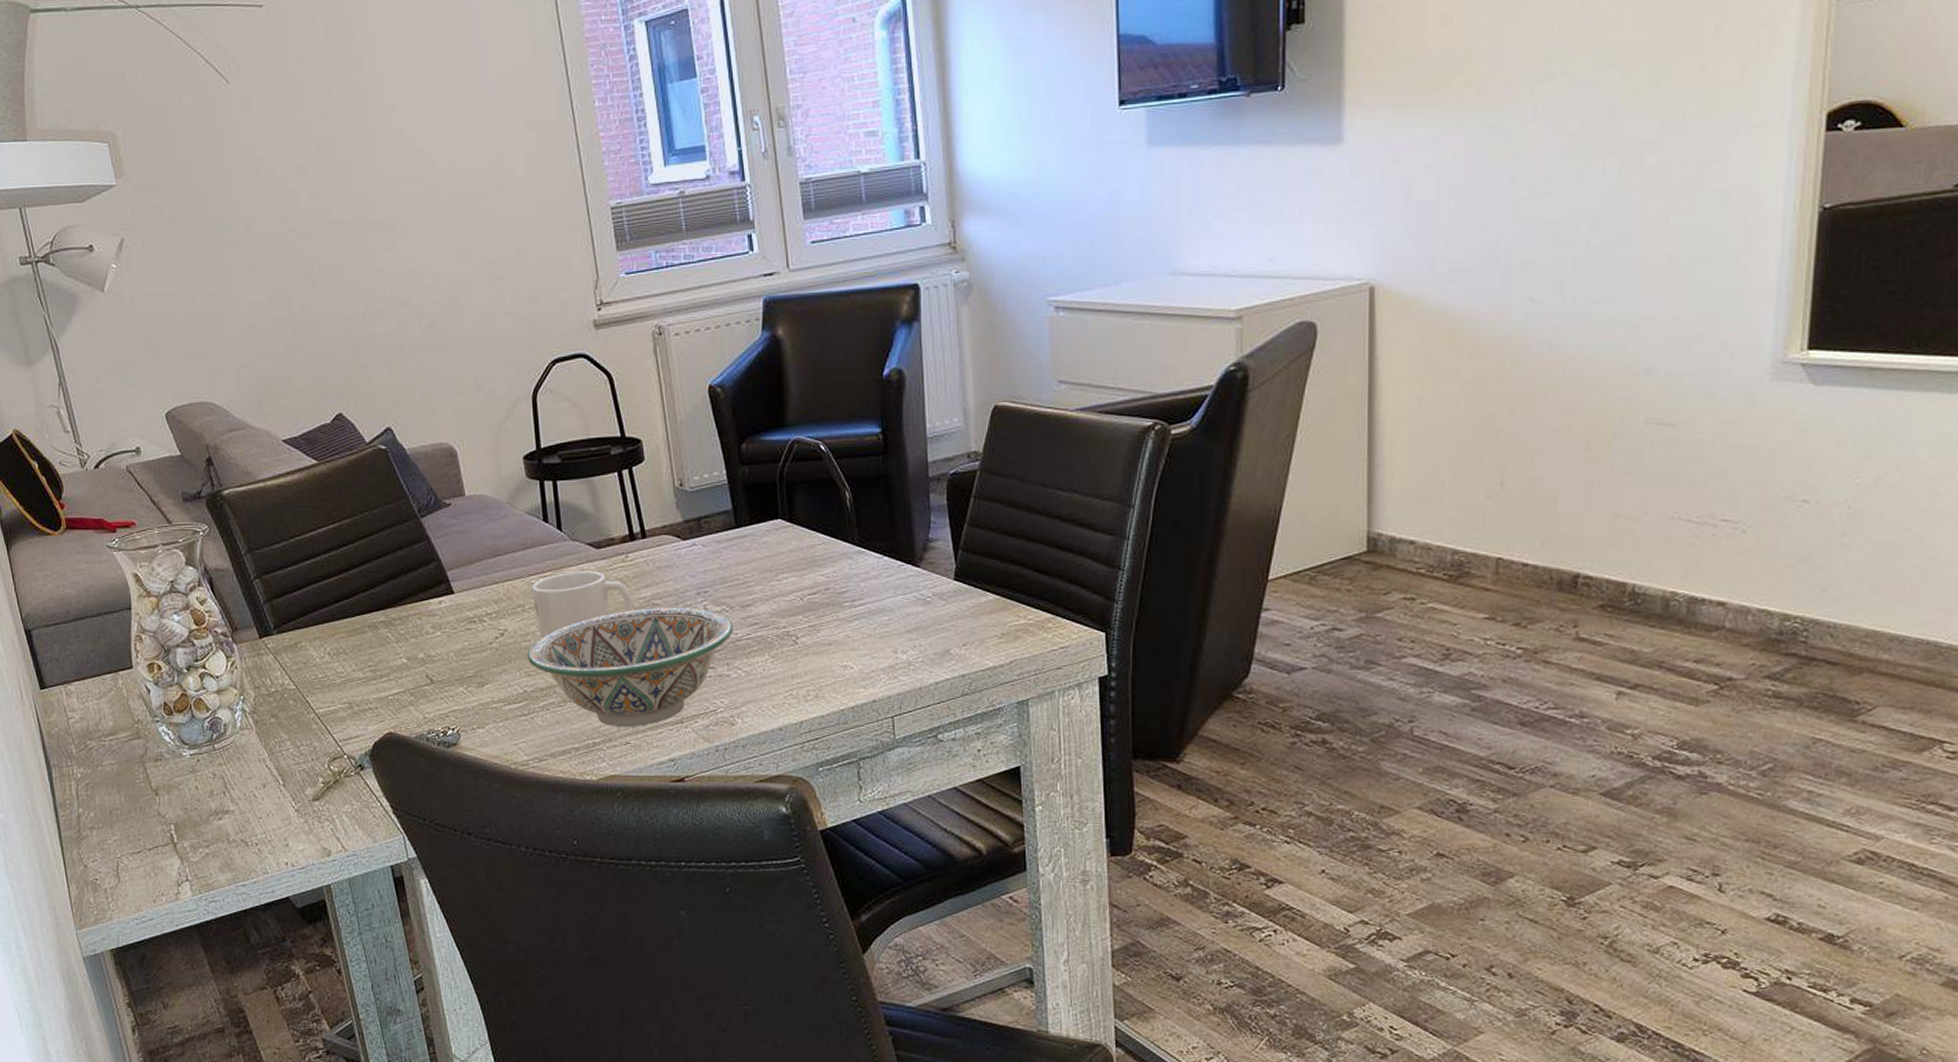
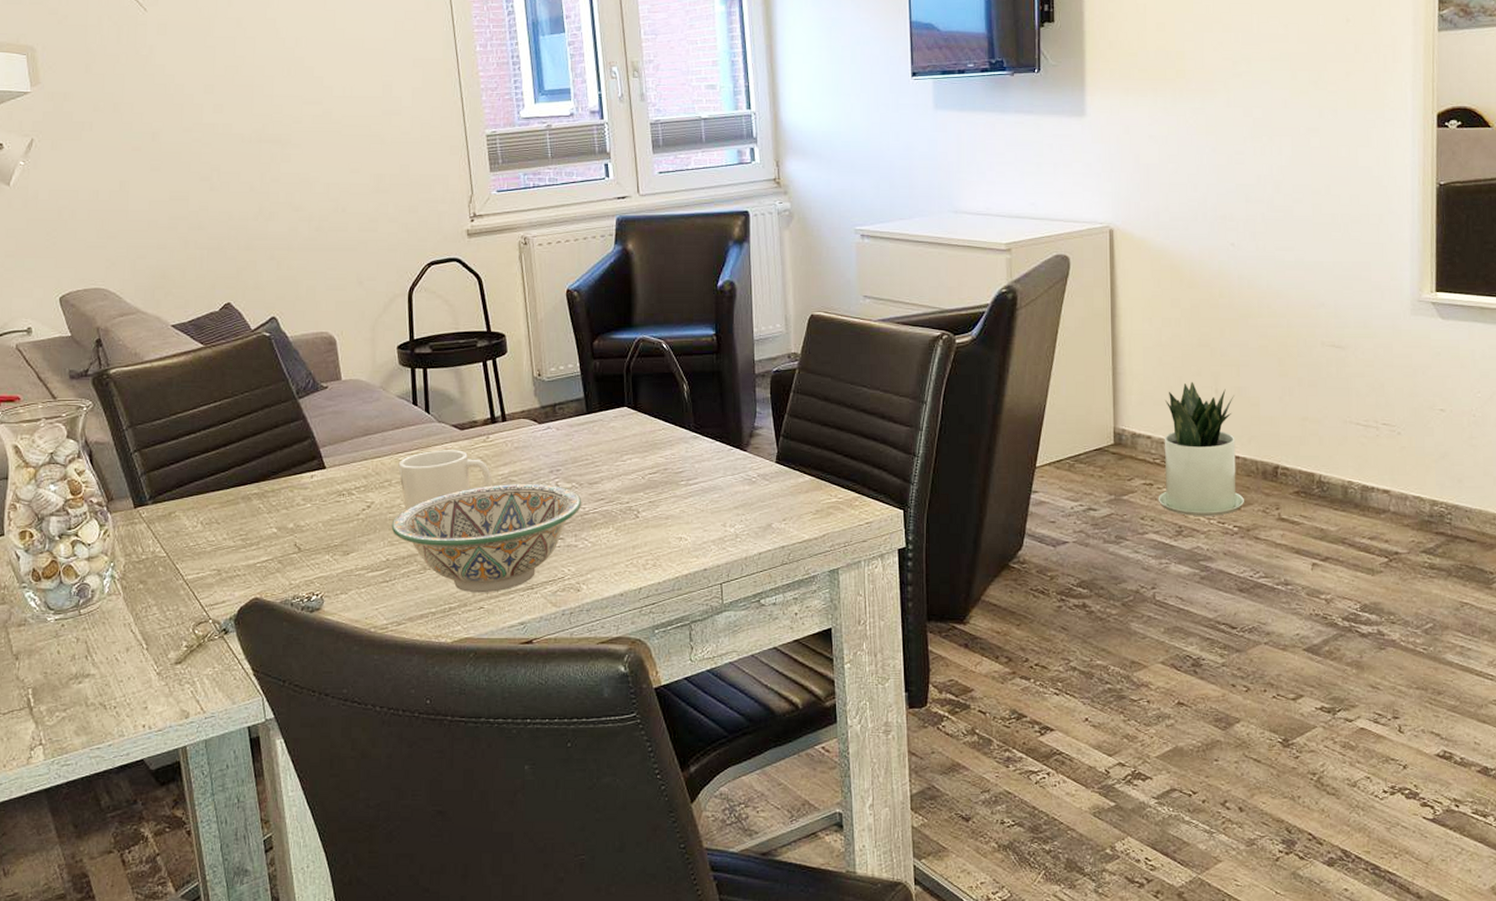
planter: none [1420,473,1532,636] -> present [1158,381,1244,516]

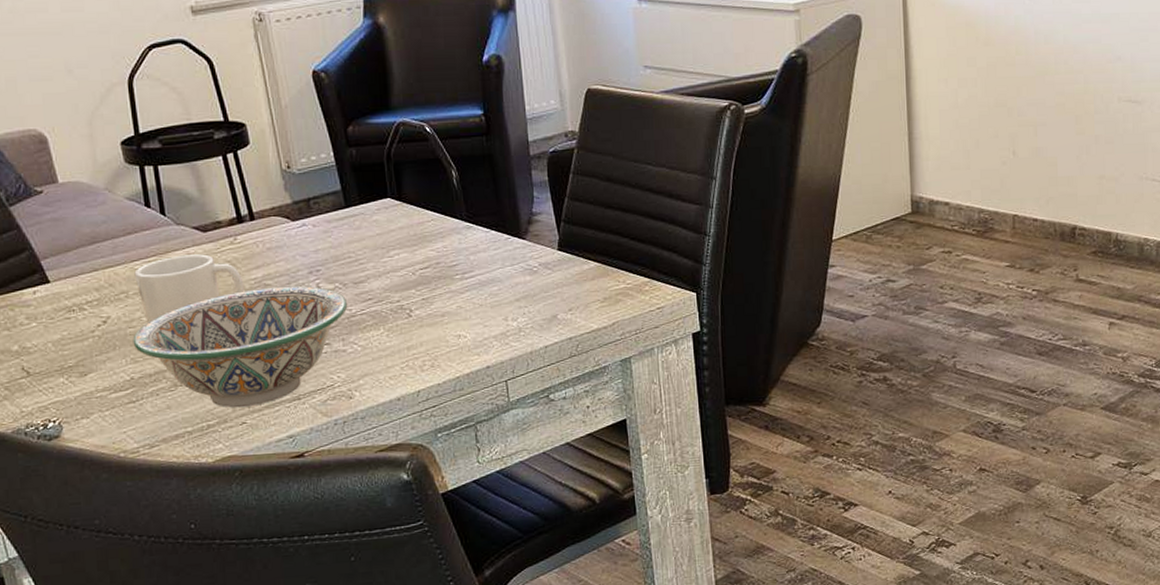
planter: present [1158,381,1244,516] -> none [956,143,1043,282]

